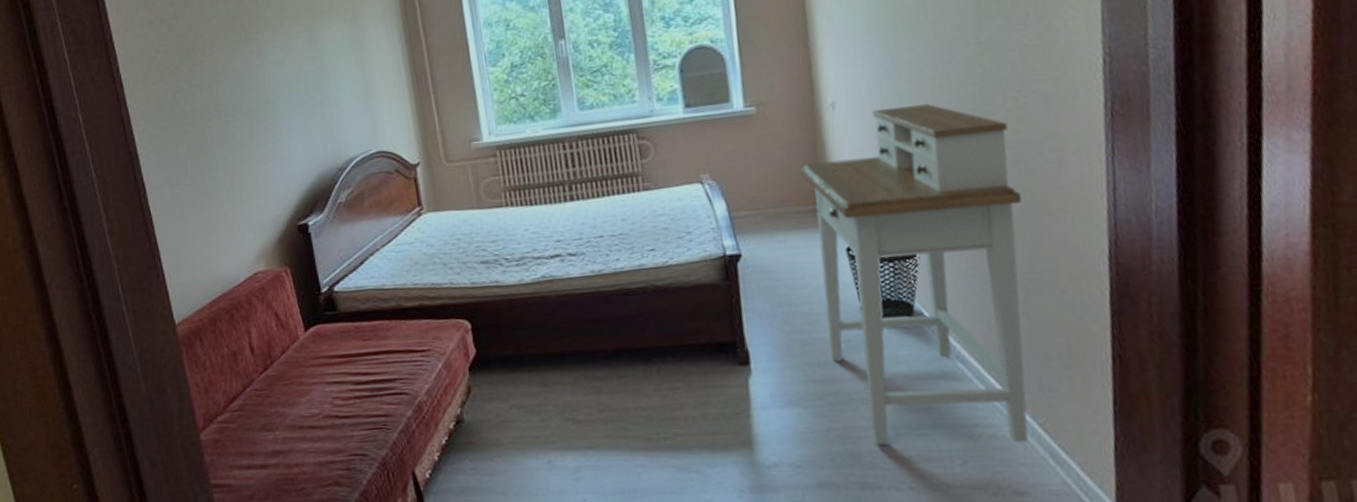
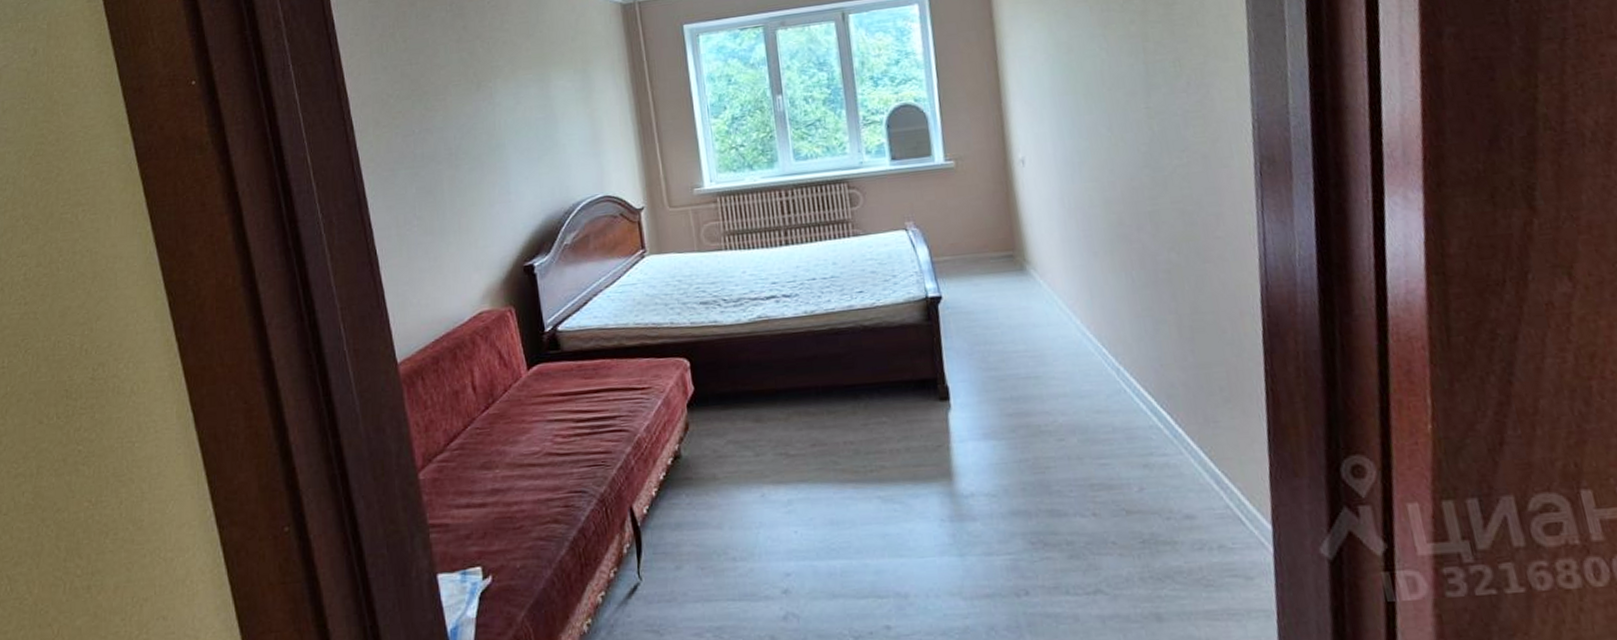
desk: present [800,104,1029,445] -> none [994,161,1196,475]
wastebasket: present [845,246,920,320] -> none [1035,289,1100,358]

